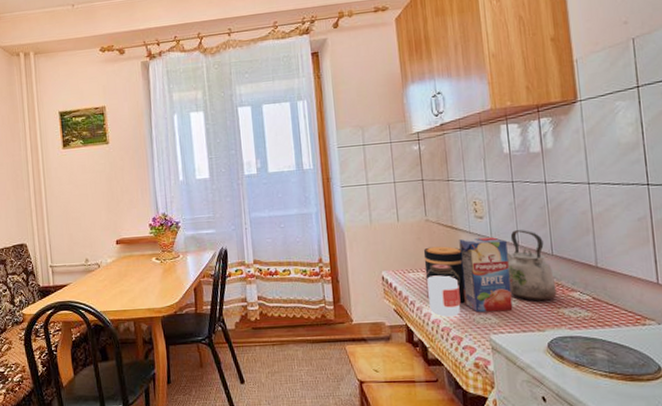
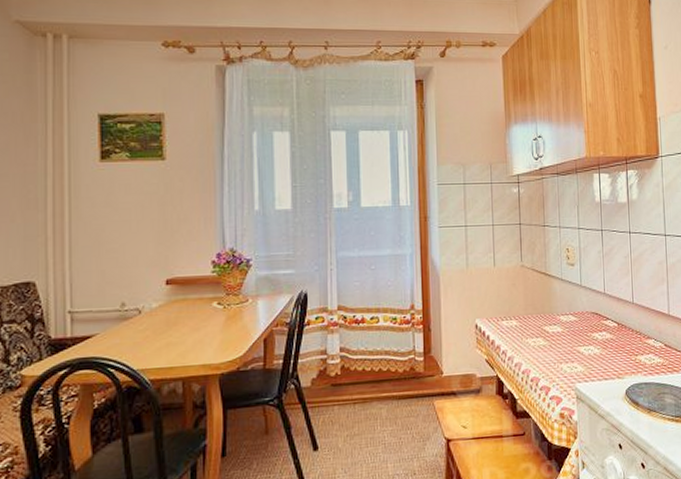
cylinder: present [423,246,466,303] -> none [517,293,555,352]
jar: present [425,263,461,317] -> none [518,311,551,367]
juice carton: present [459,237,513,313] -> none [551,285,597,362]
kettle: present [506,230,557,301] -> none [593,278,636,349]

